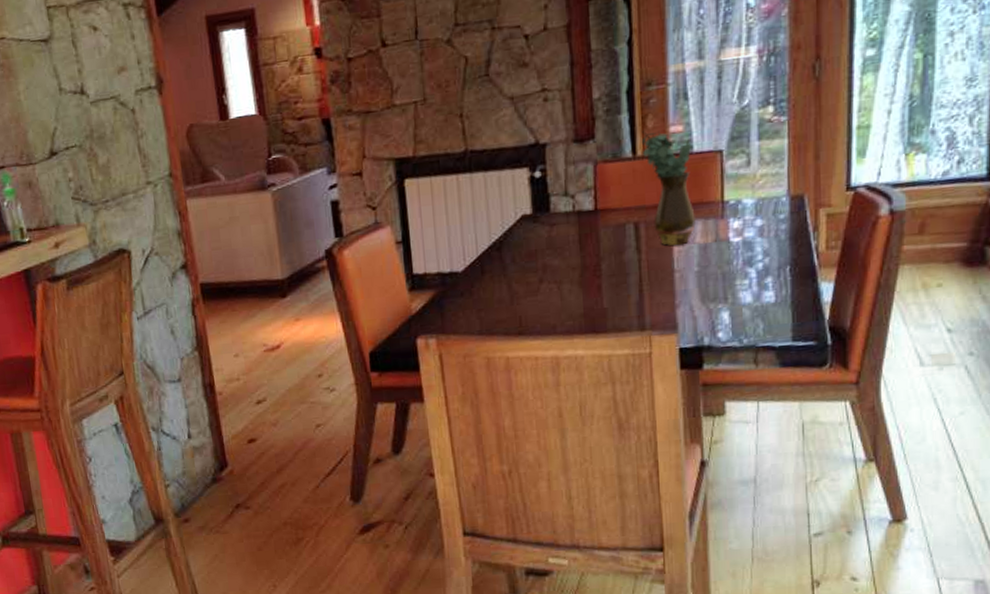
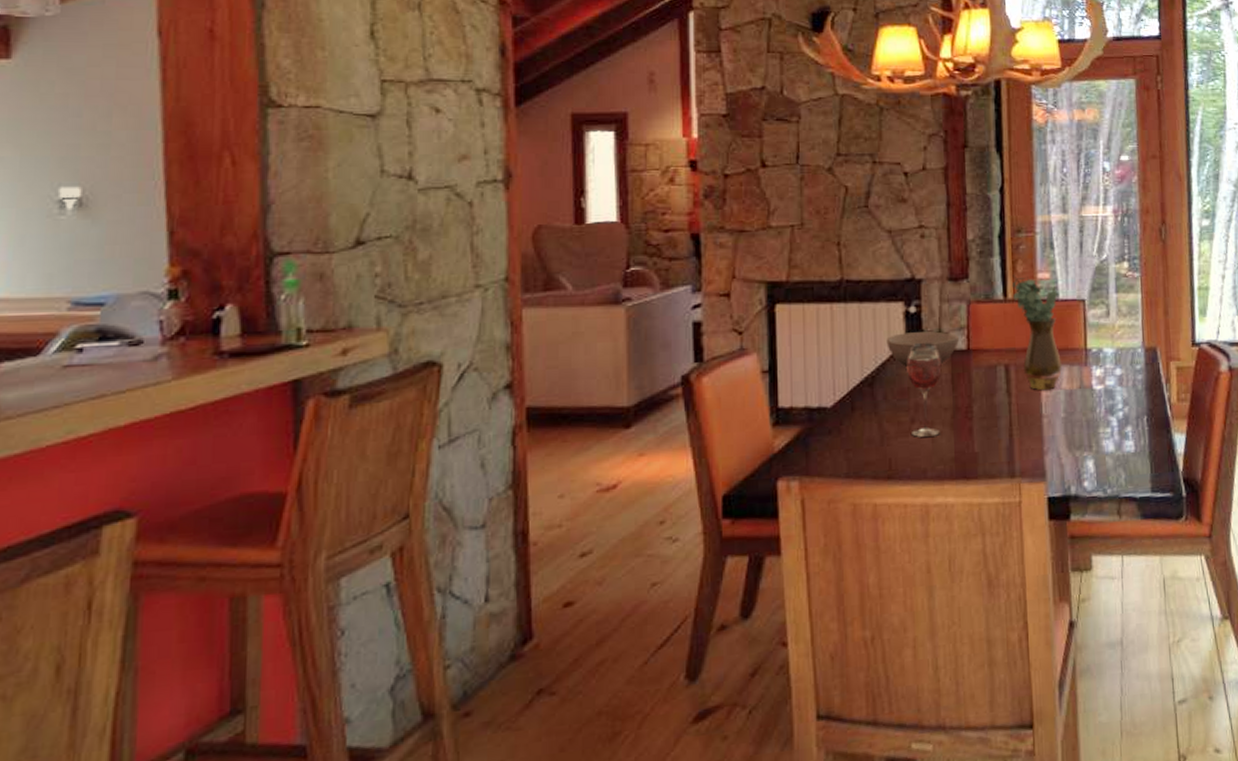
bowl: none [512,194,586,231] -> present [886,331,959,367]
wineglass: none [533,205,569,296] -> present [907,343,942,437]

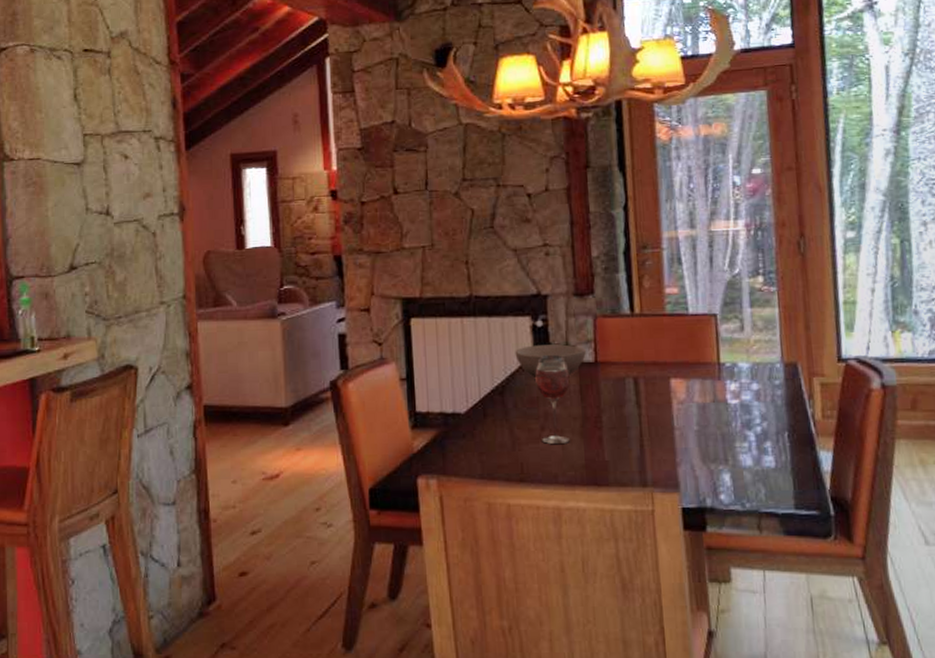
vase: present [1011,274,1062,390] -> none [638,289,694,402]

